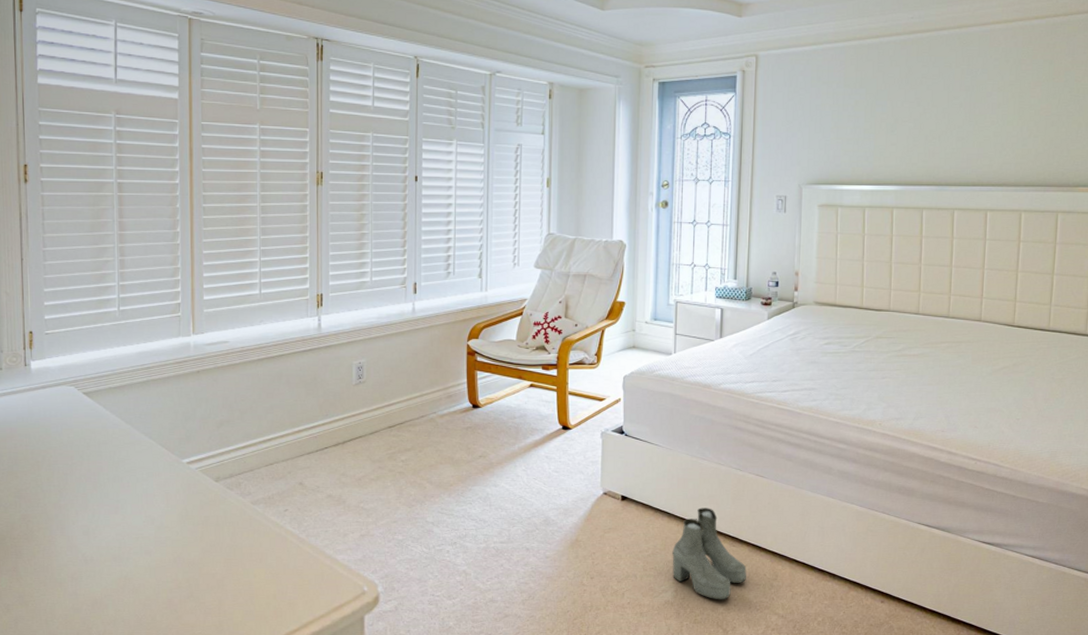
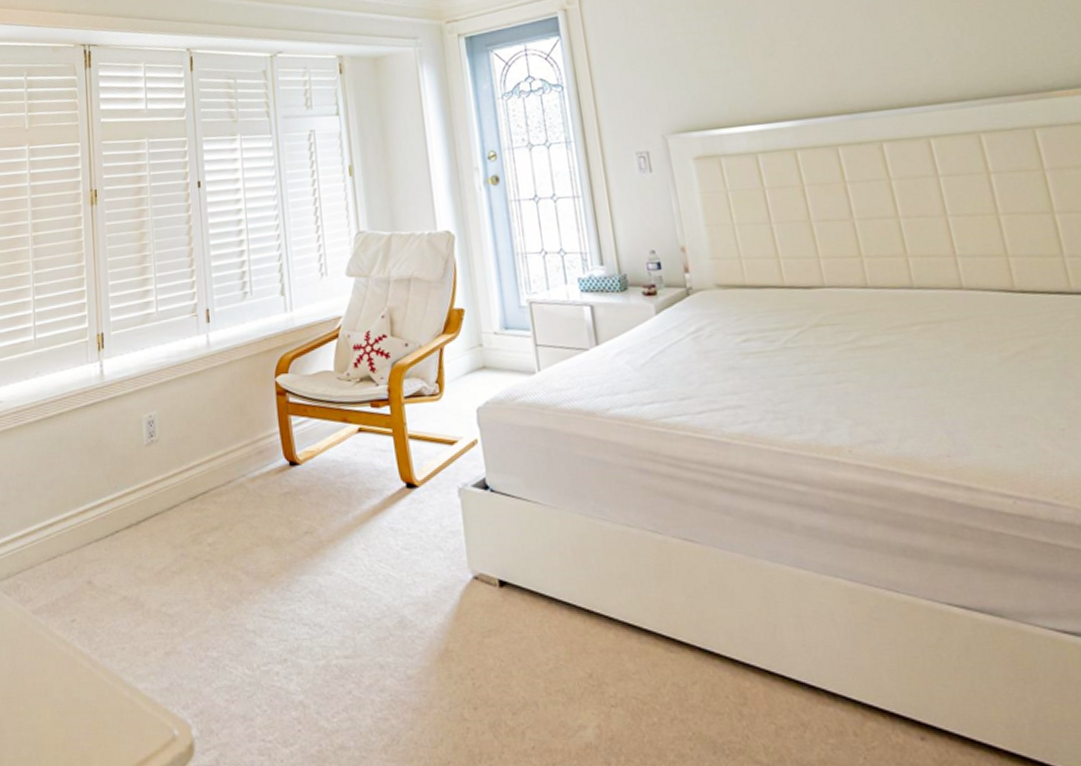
boots: present [672,508,747,600] -> none [582,593,700,741]

